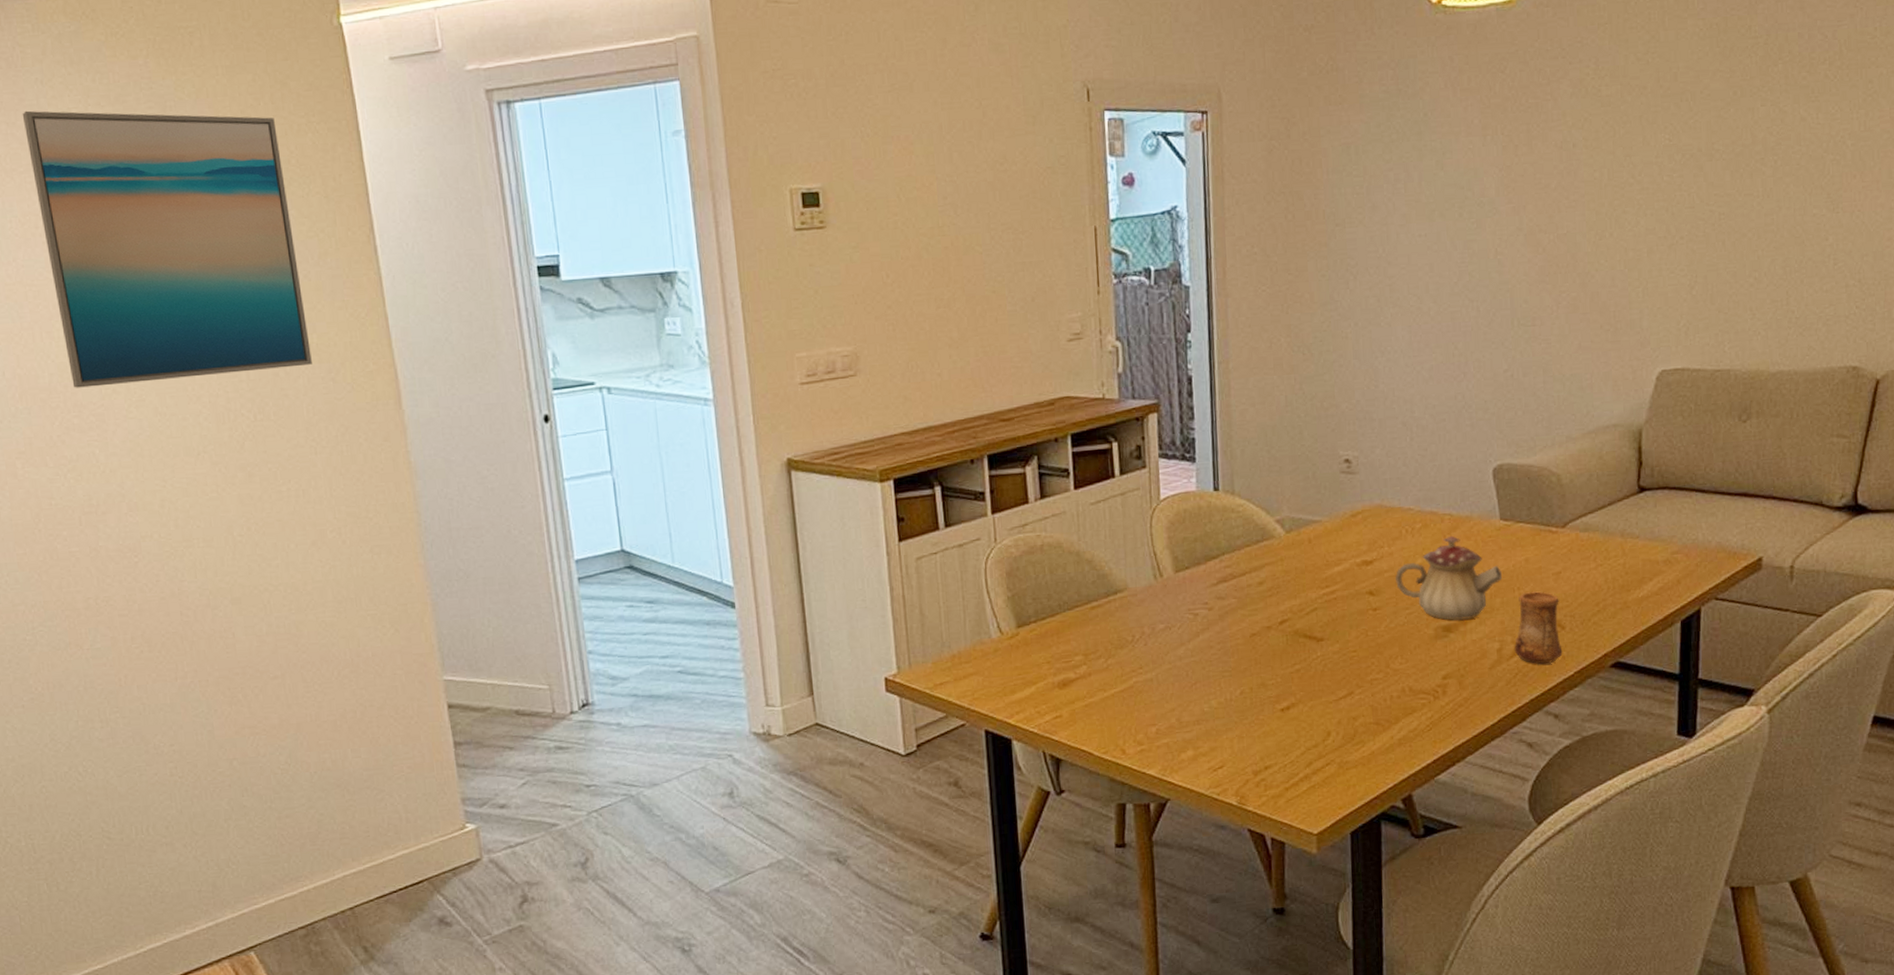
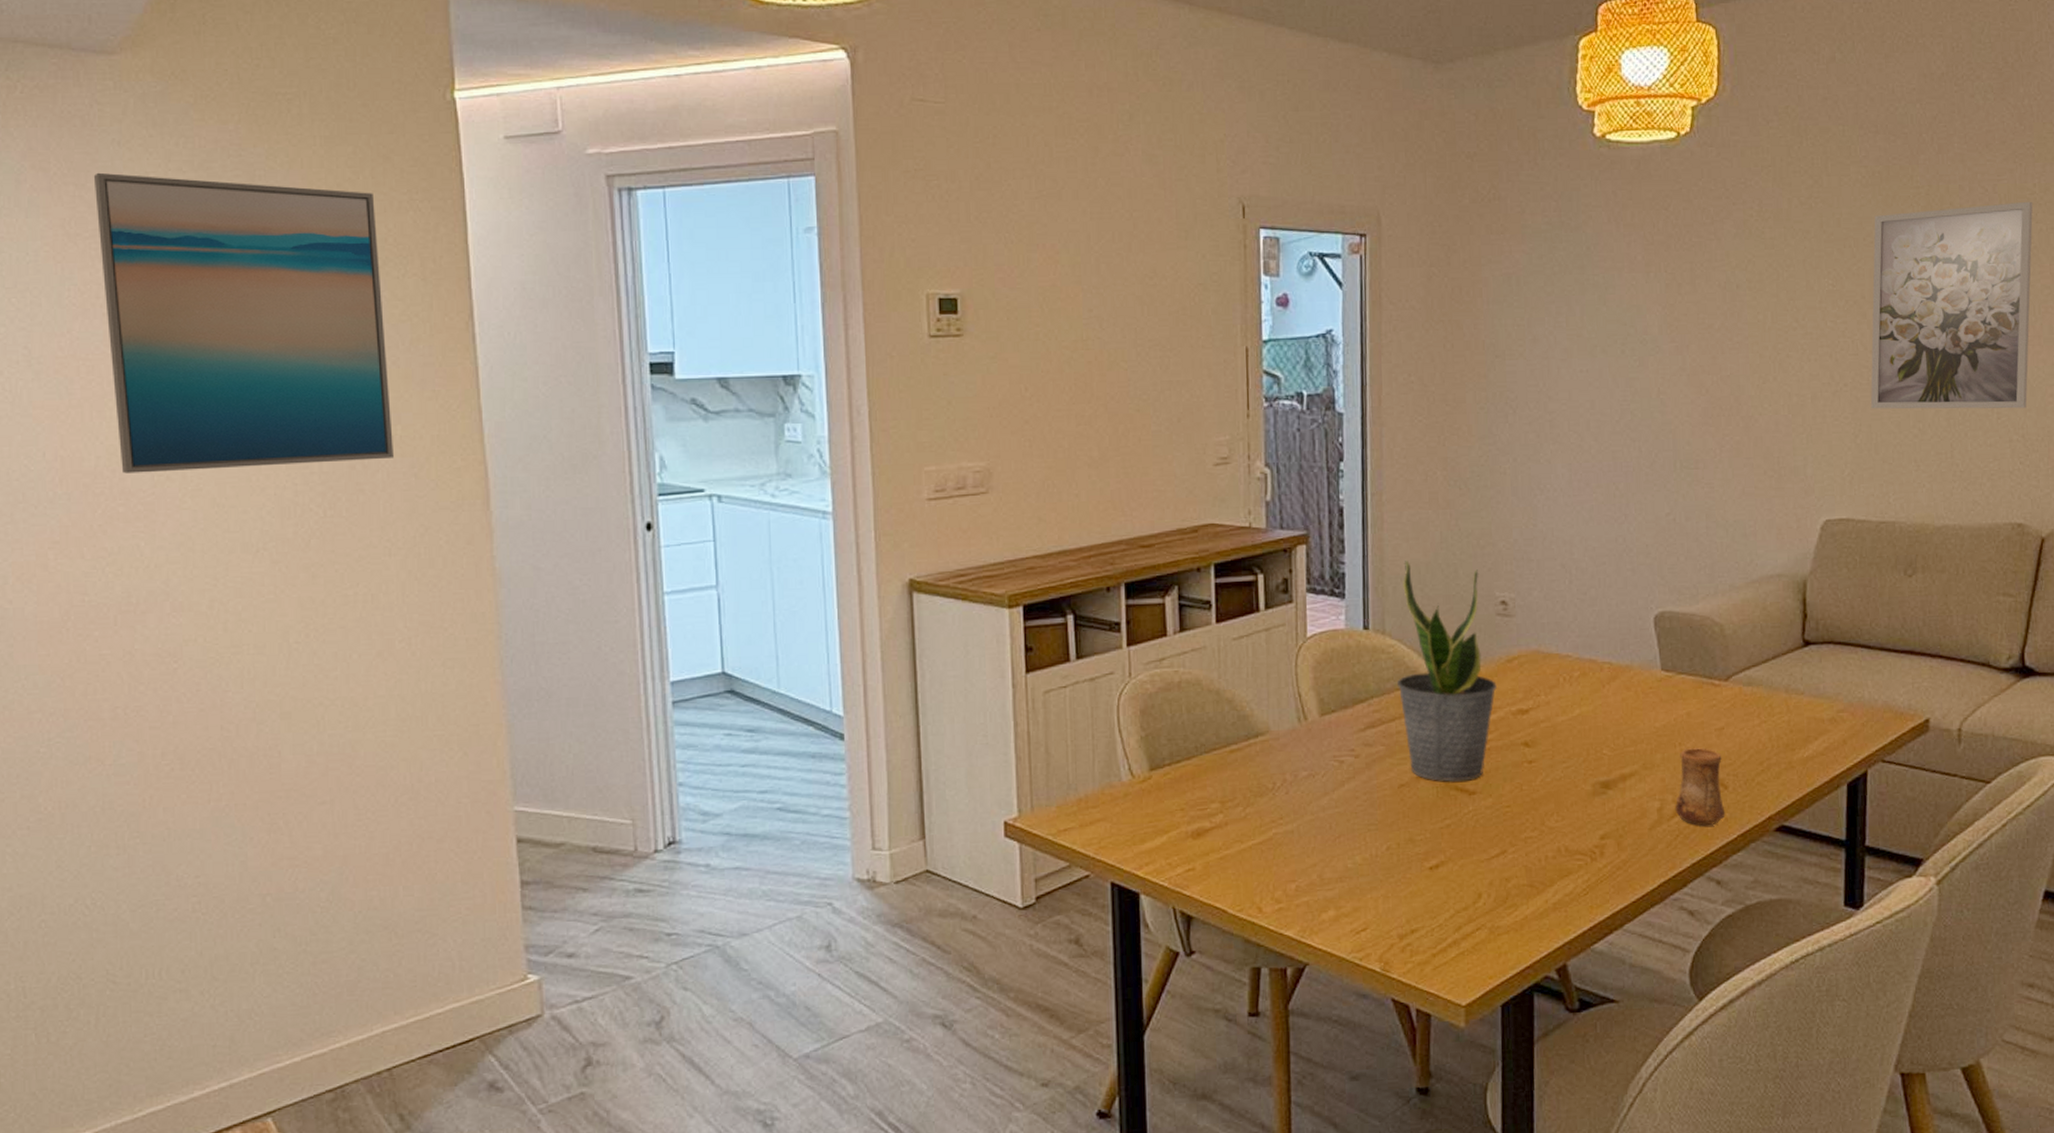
potted plant: none [1247,423,1342,630] -> present [1397,559,1497,782]
teapot: present [1396,535,1502,620] -> none [1552,685,1663,776]
wall art: none [1706,45,1874,261] -> present [1870,201,2033,409]

